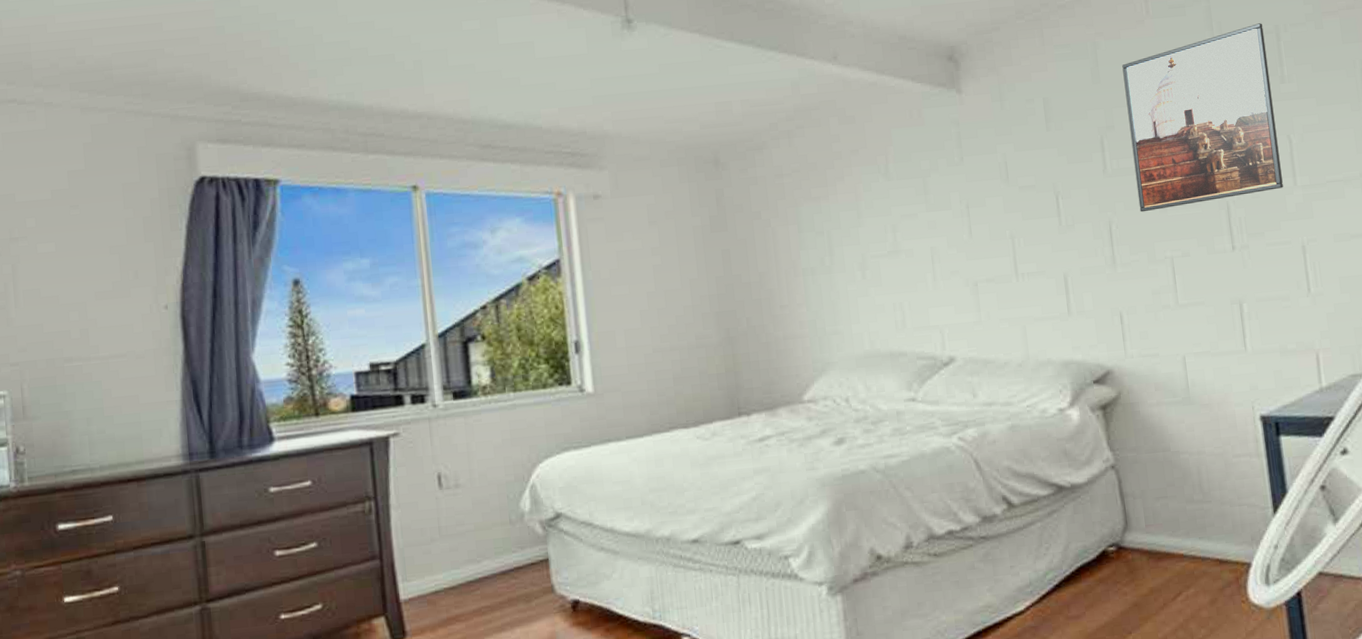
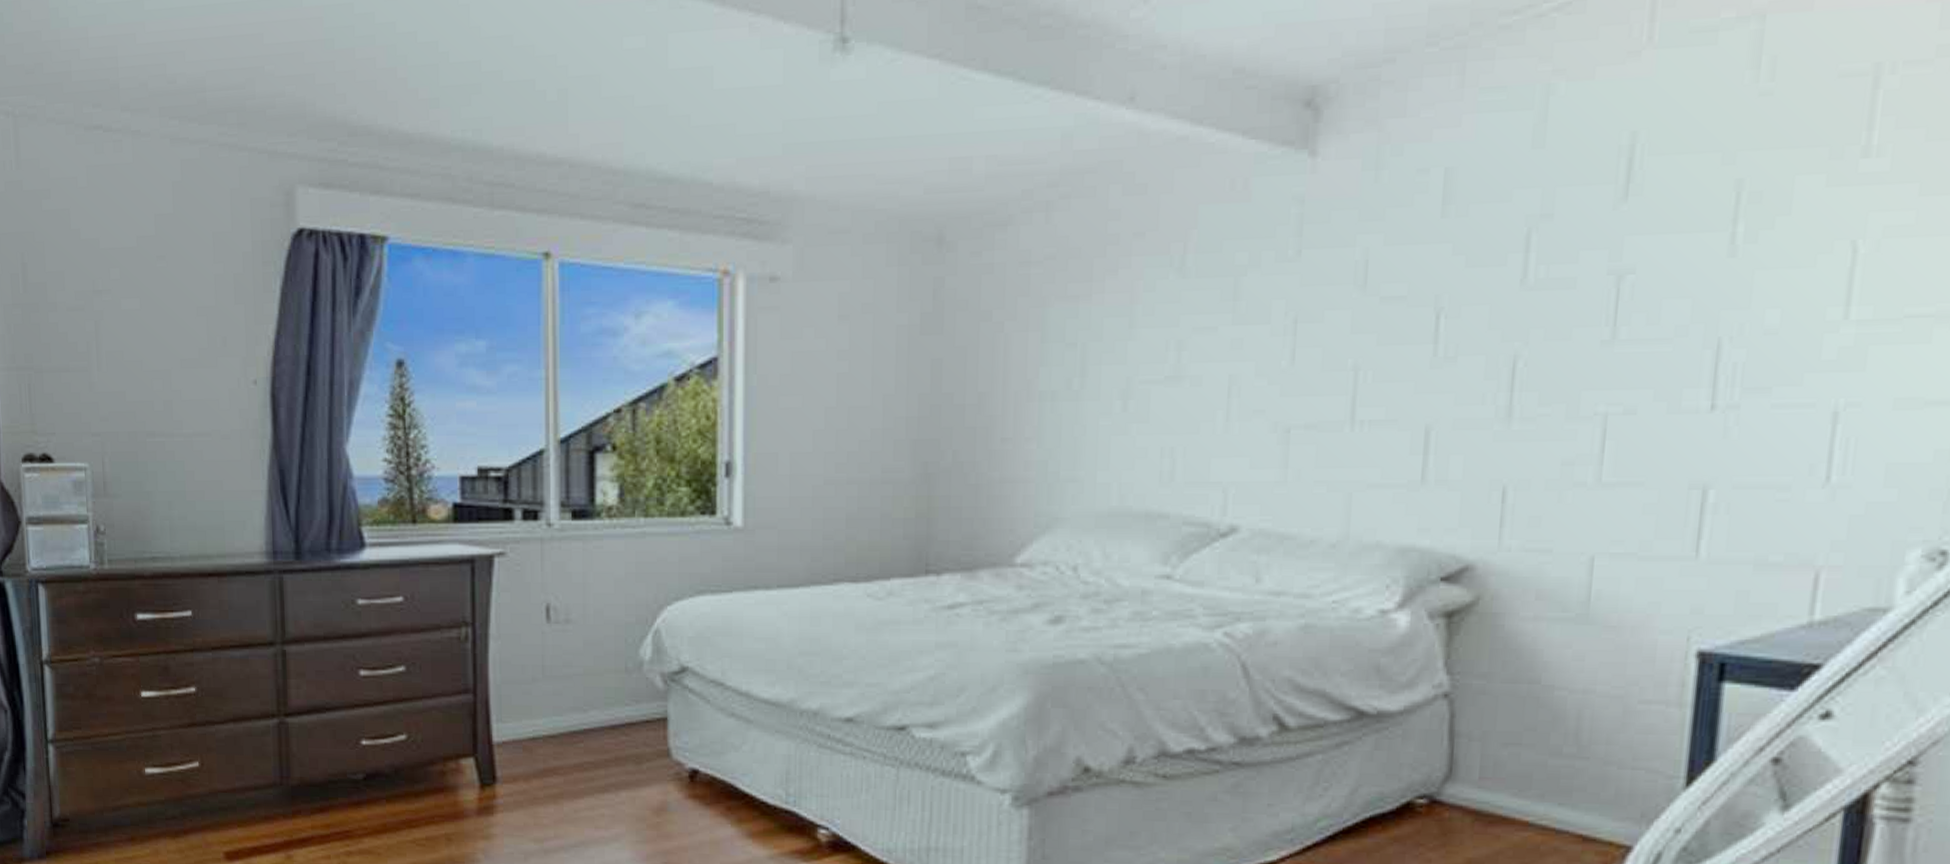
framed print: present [1122,23,1283,212] -> none [1568,59,1853,345]

